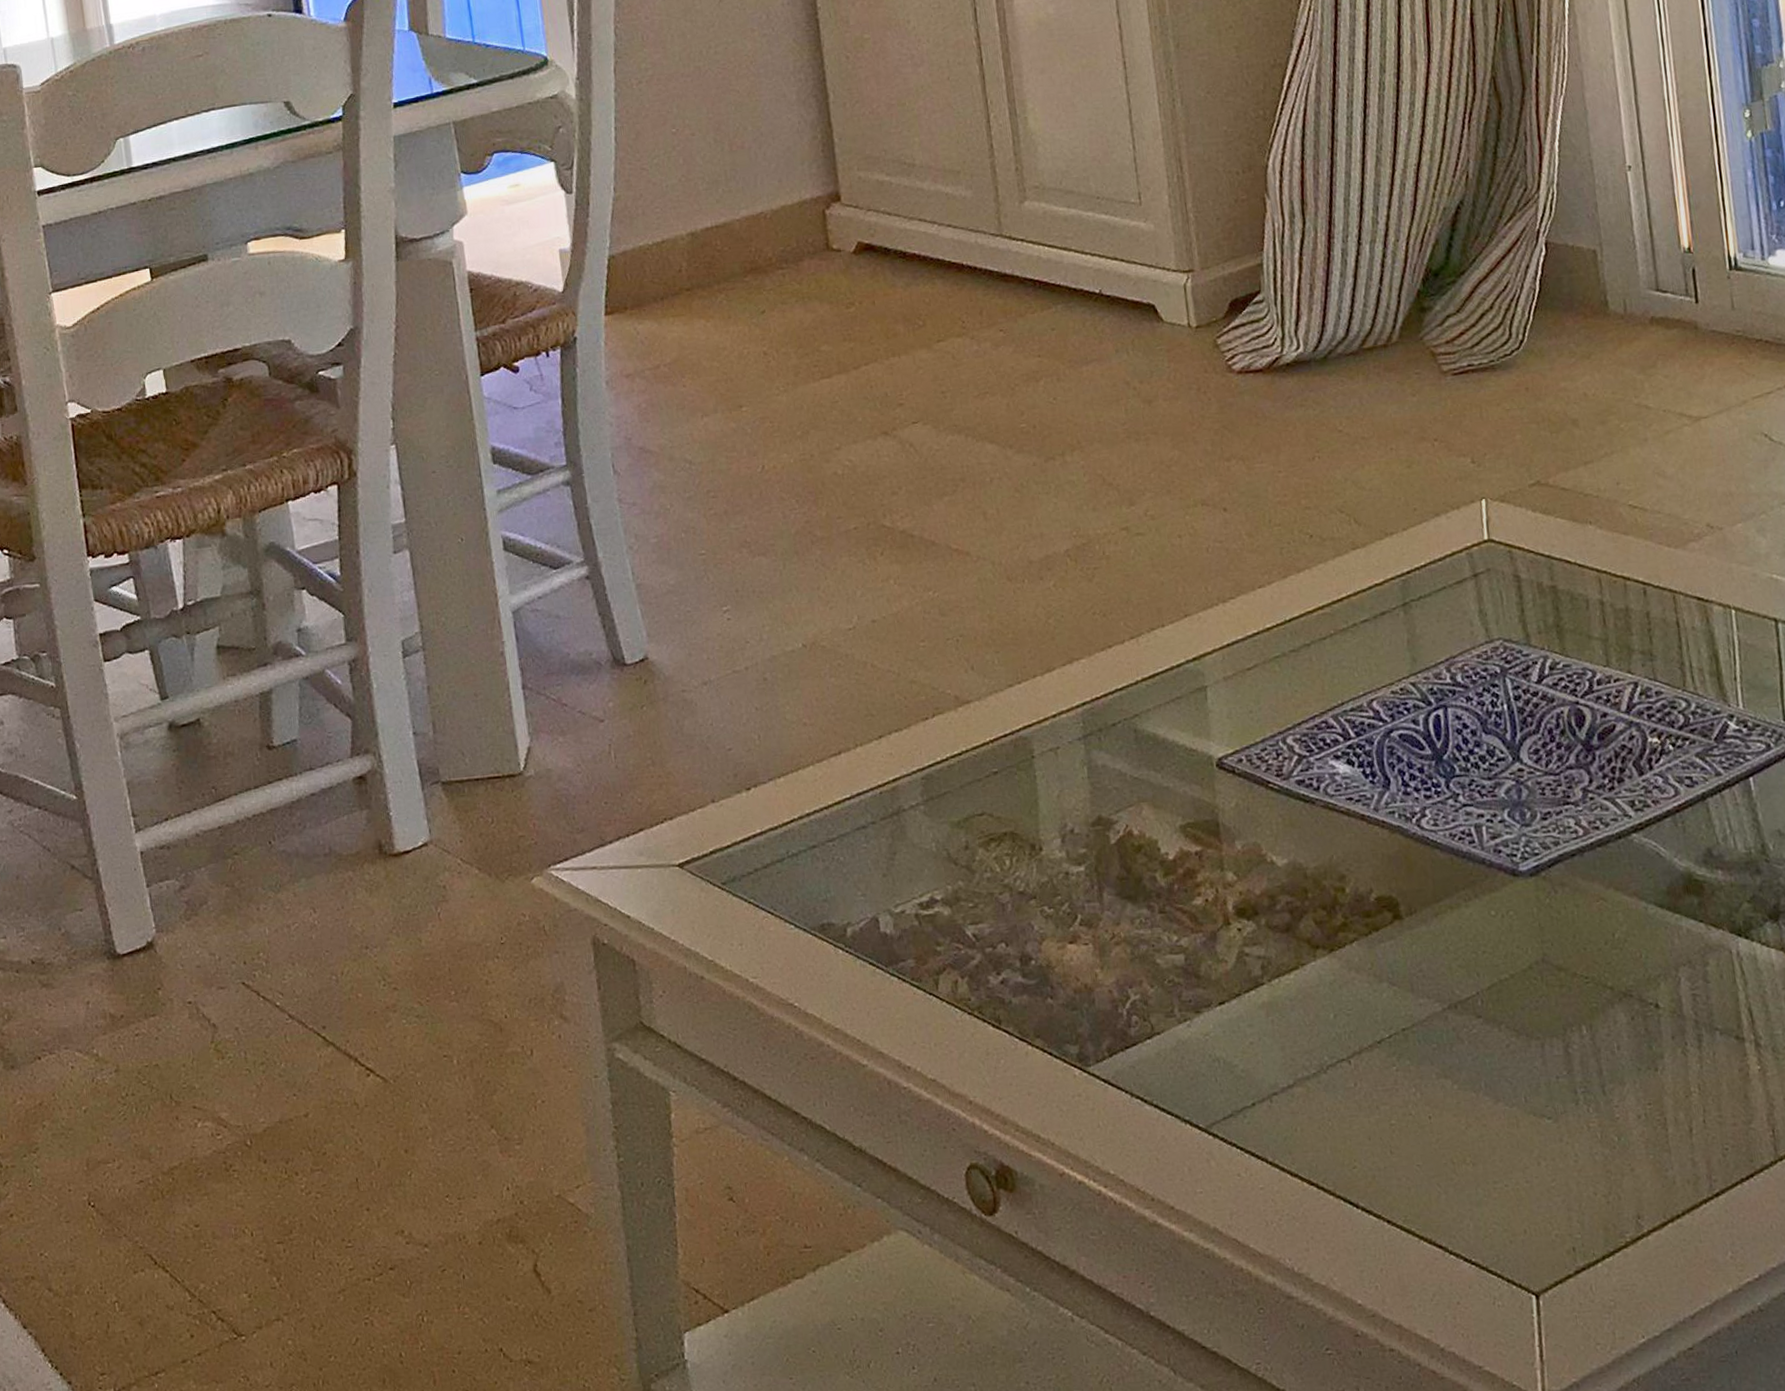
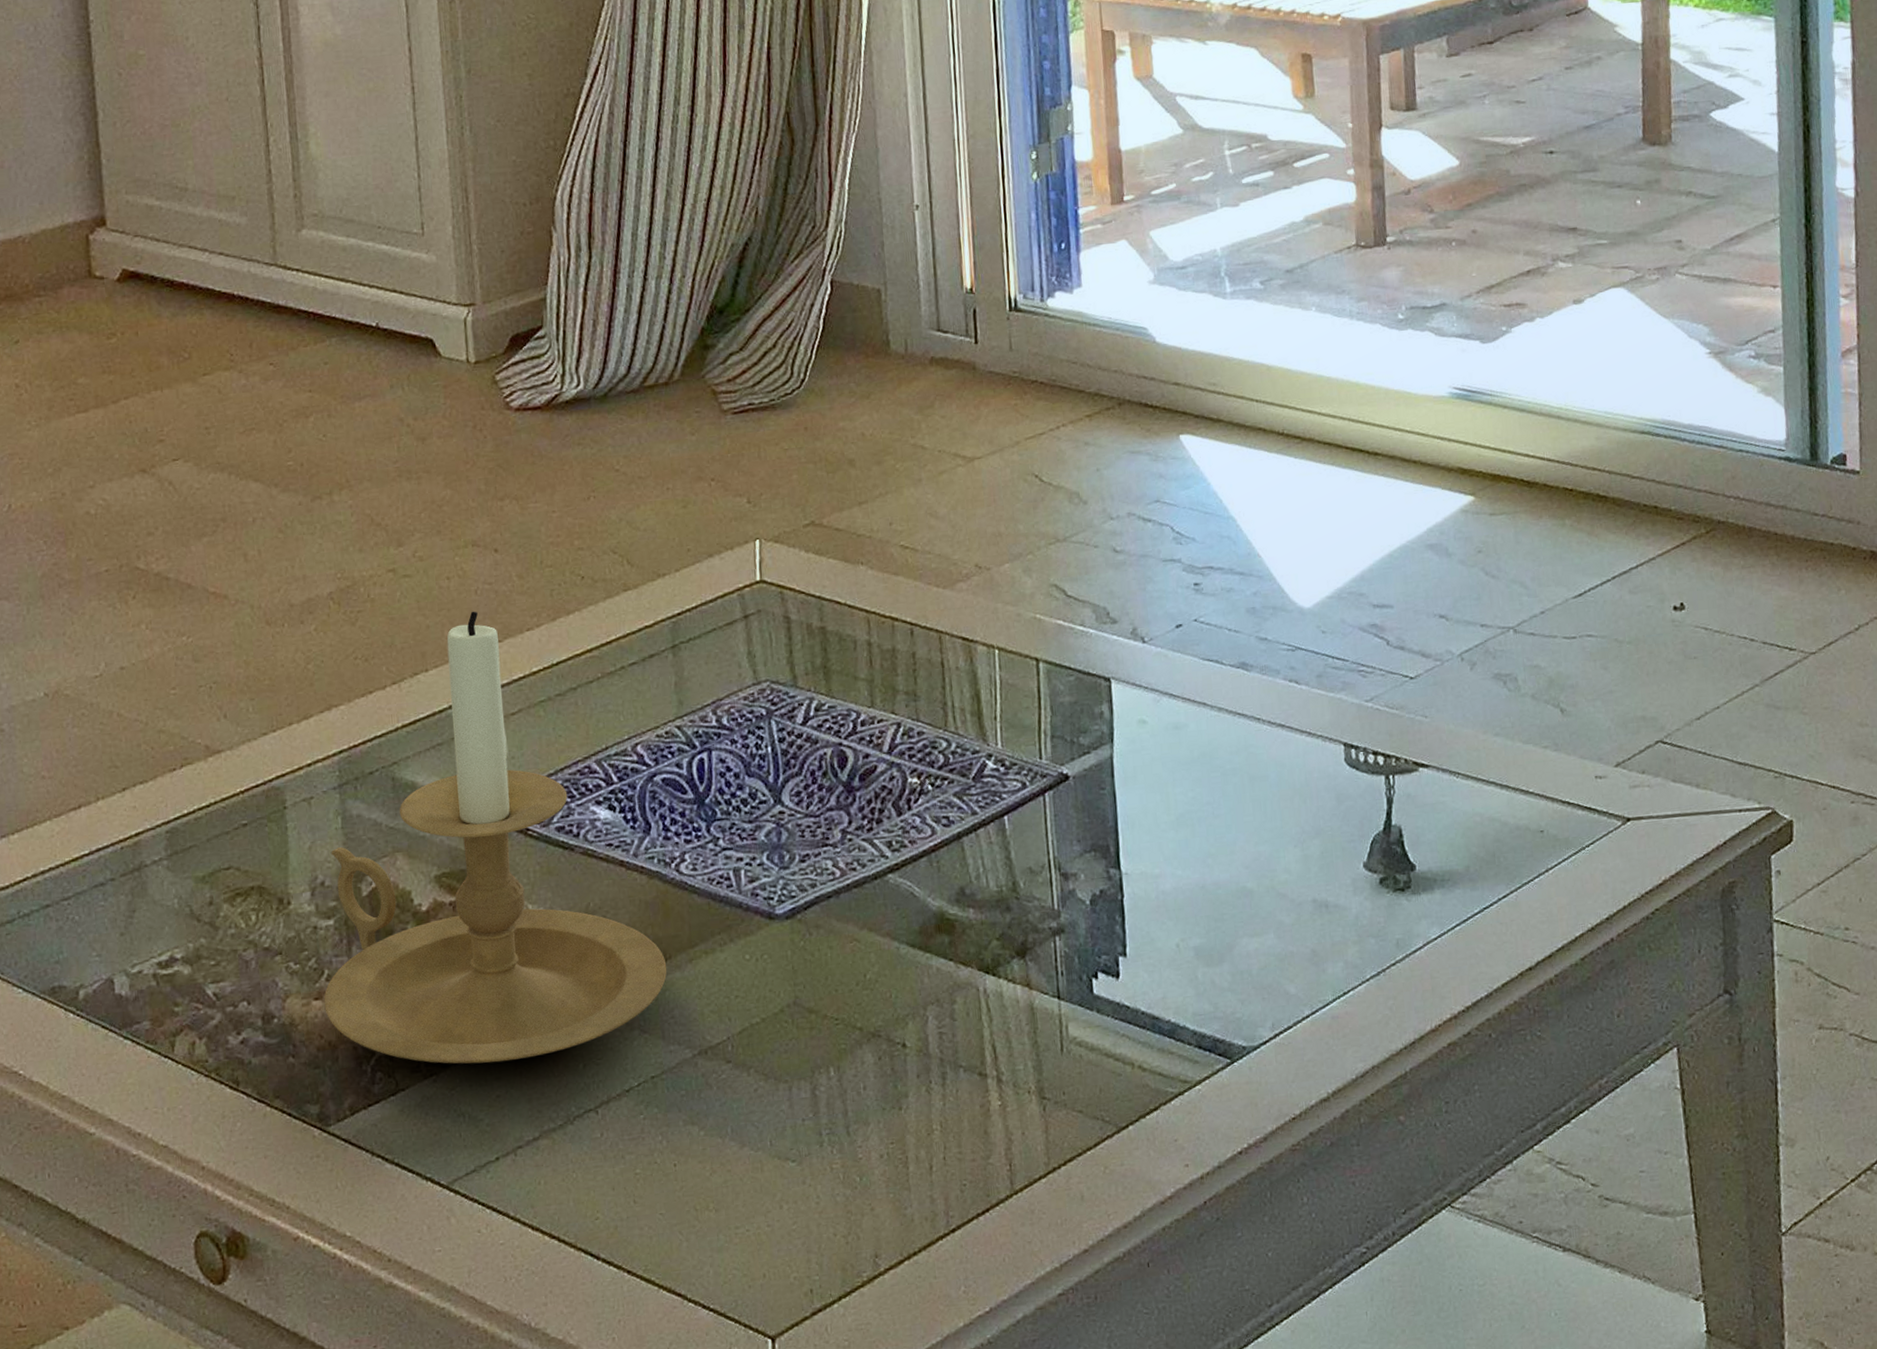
candle holder: none [1078,568,1414,1011] -> present [323,611,668,1064]

